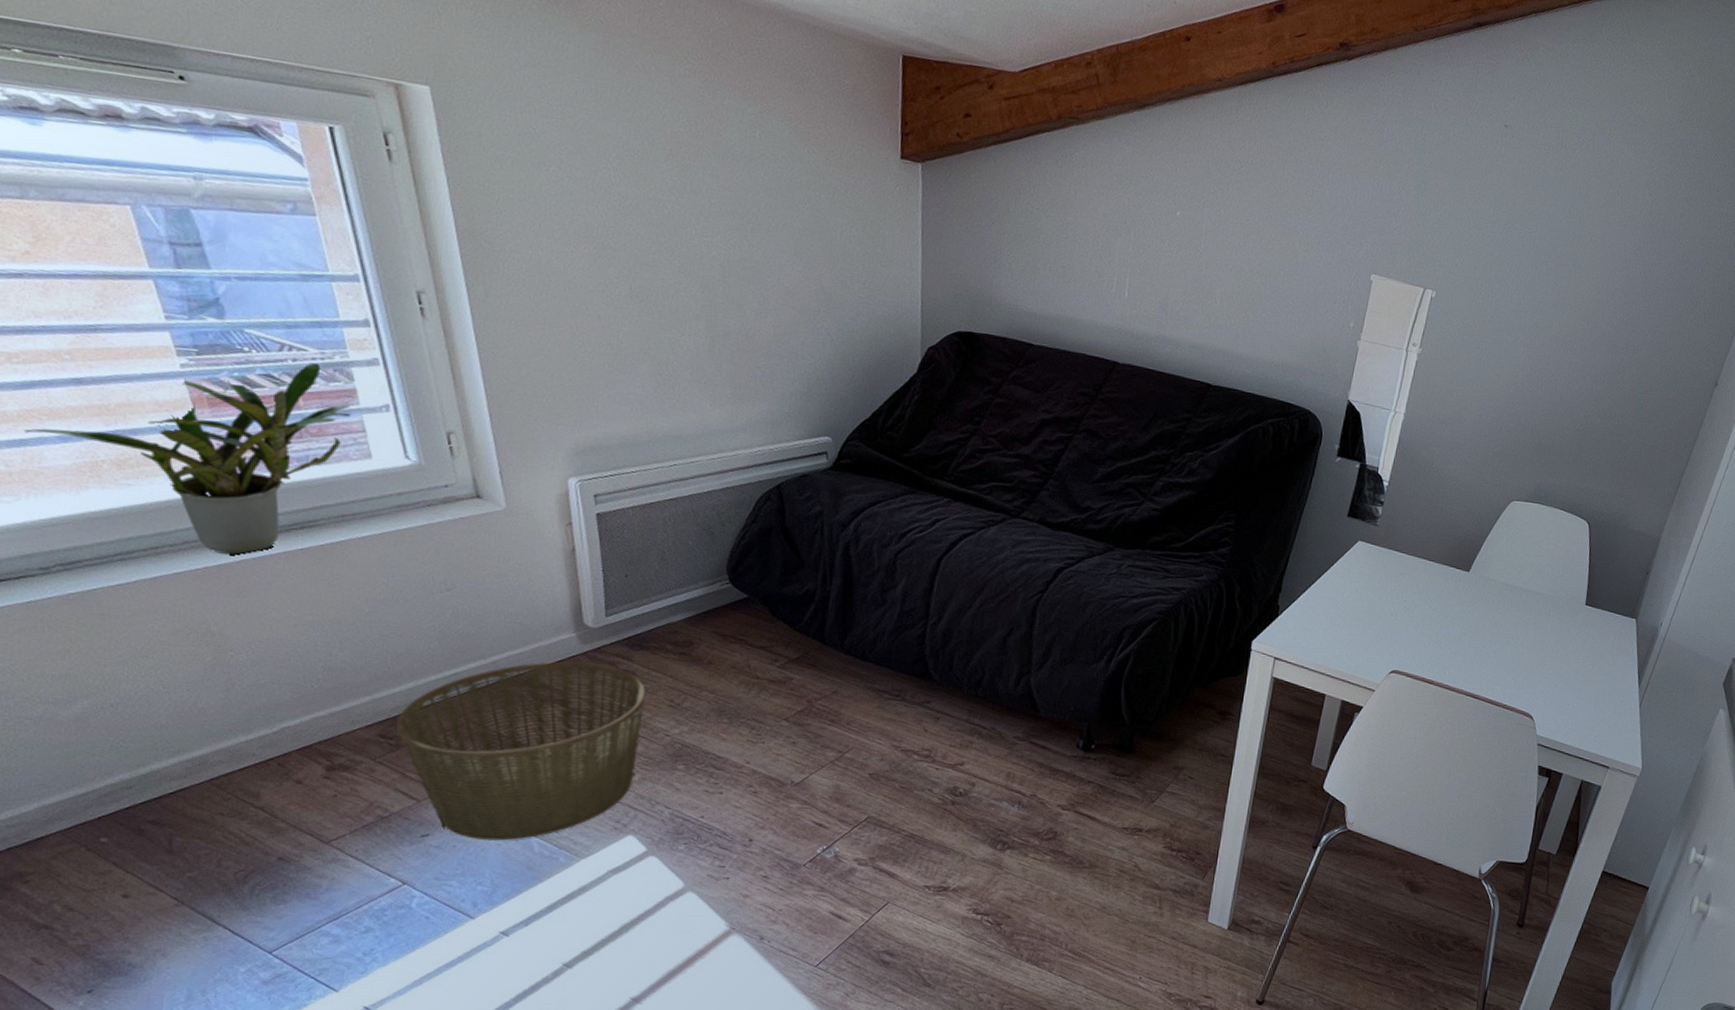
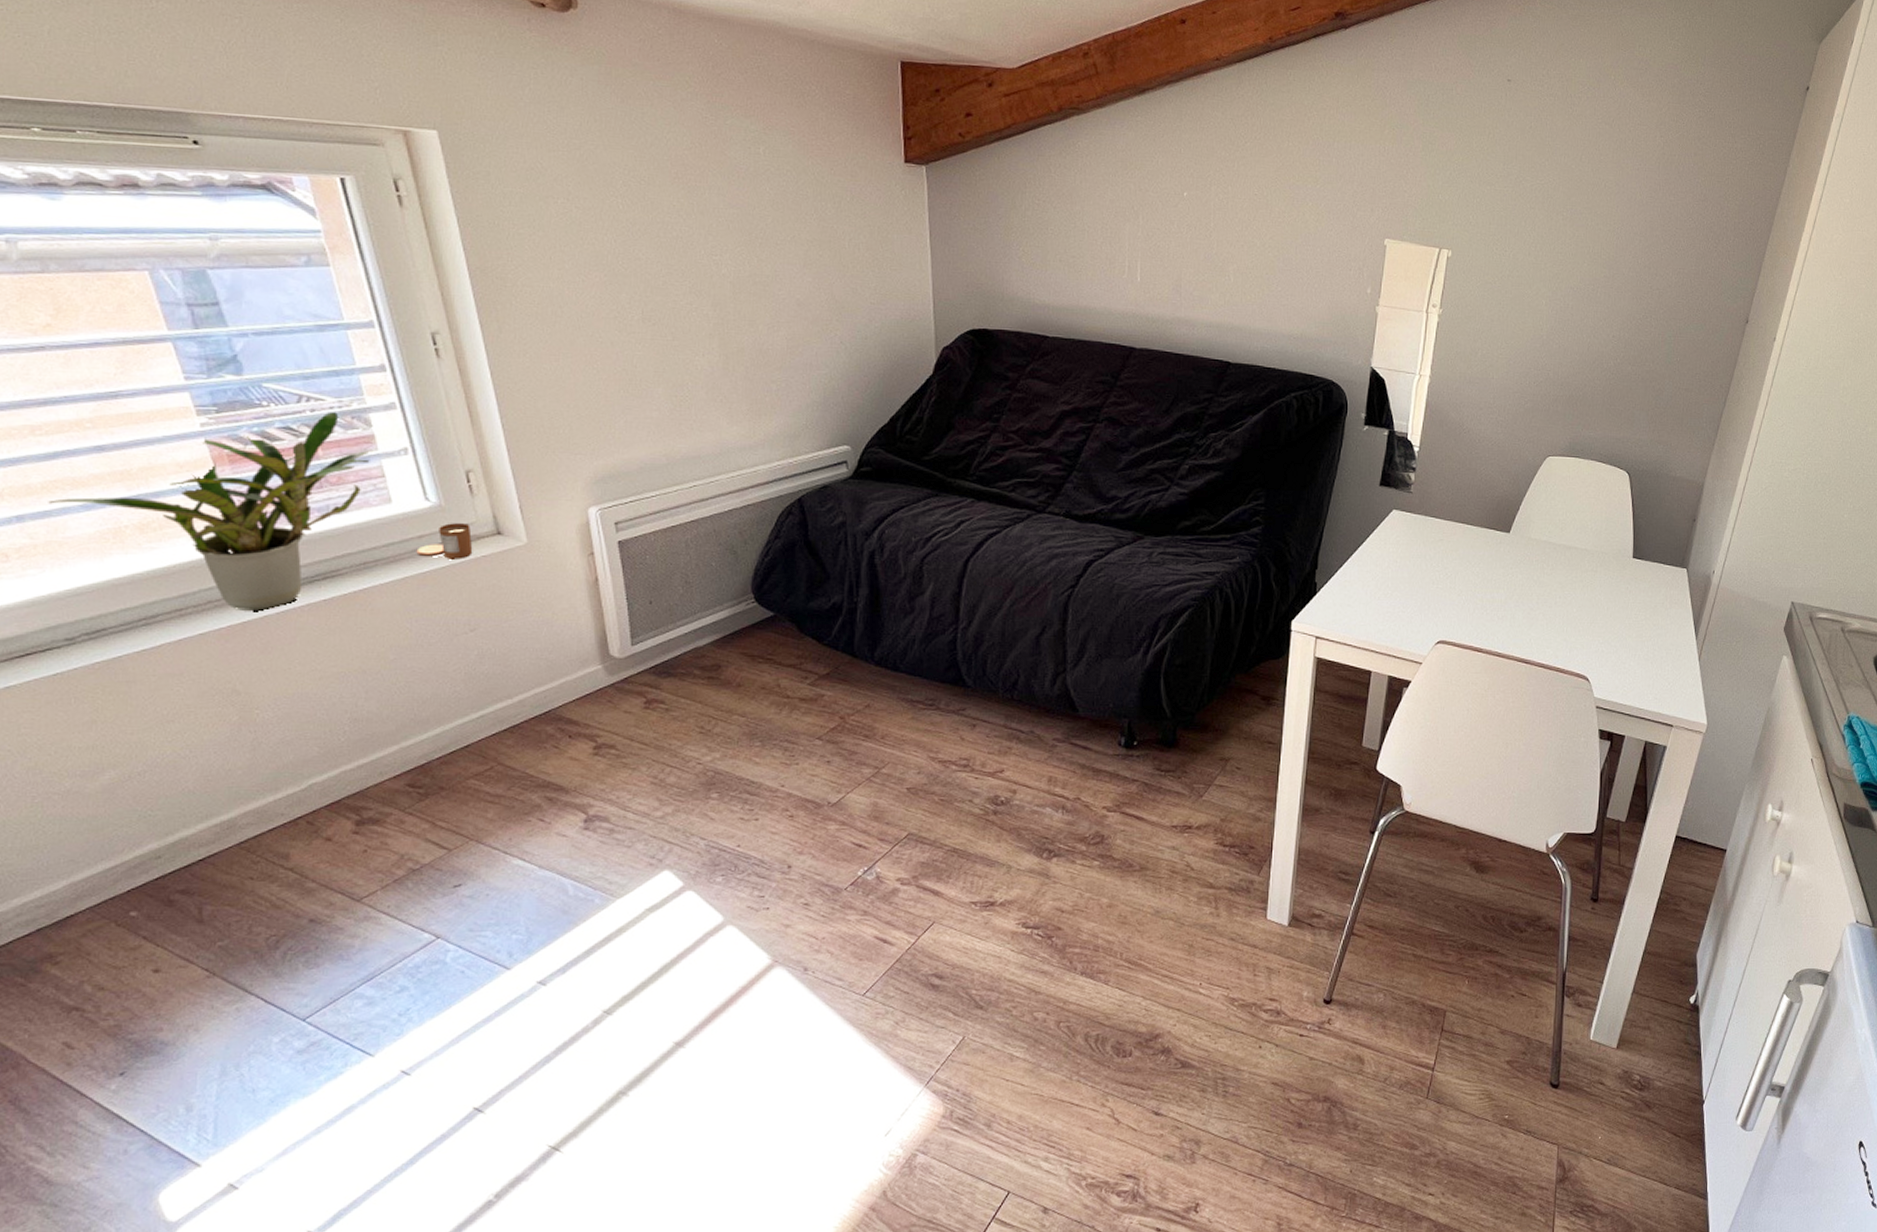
candle: none [395,483,452,520] -> present [416,523,473,560]
basket: present [395,661,647,841] -> none [424,694,676,886]

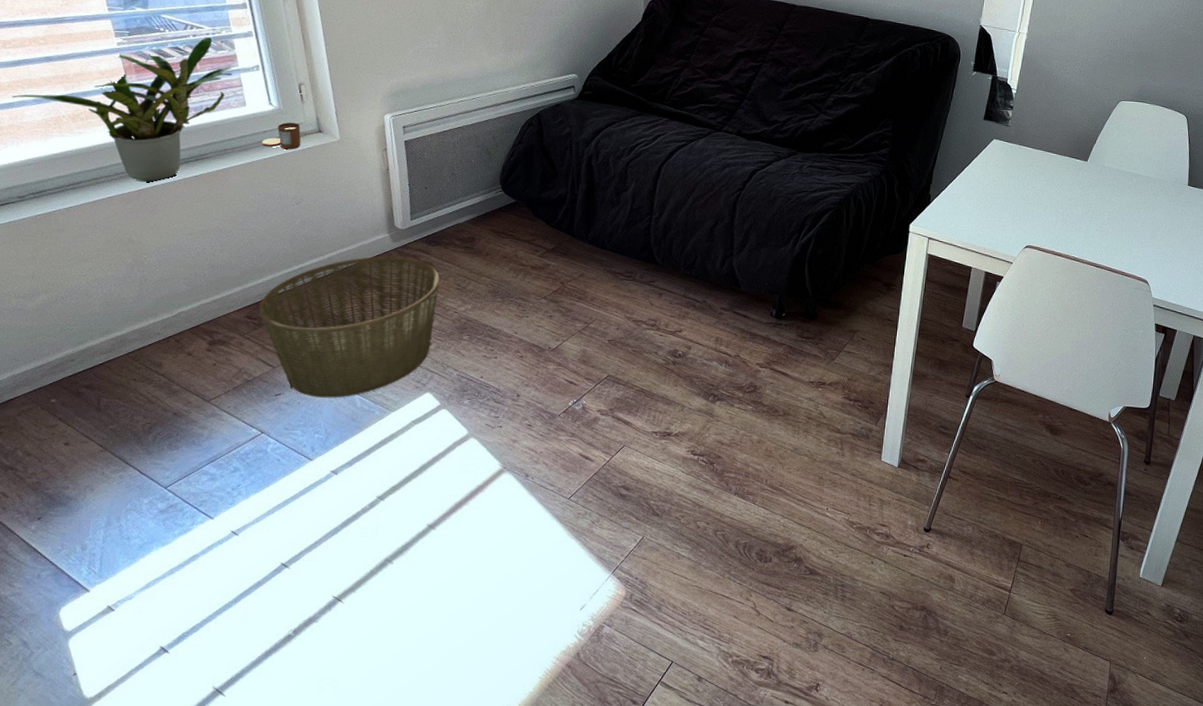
basket: none [424,694,676,886] -> present [258,256,440,398]

